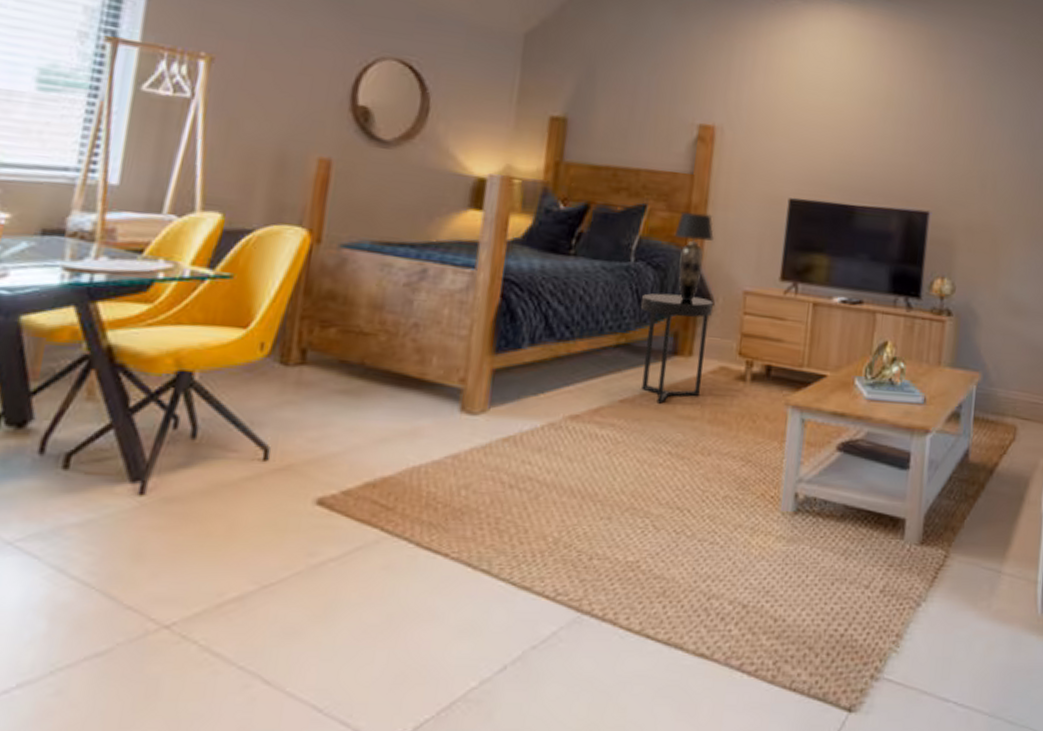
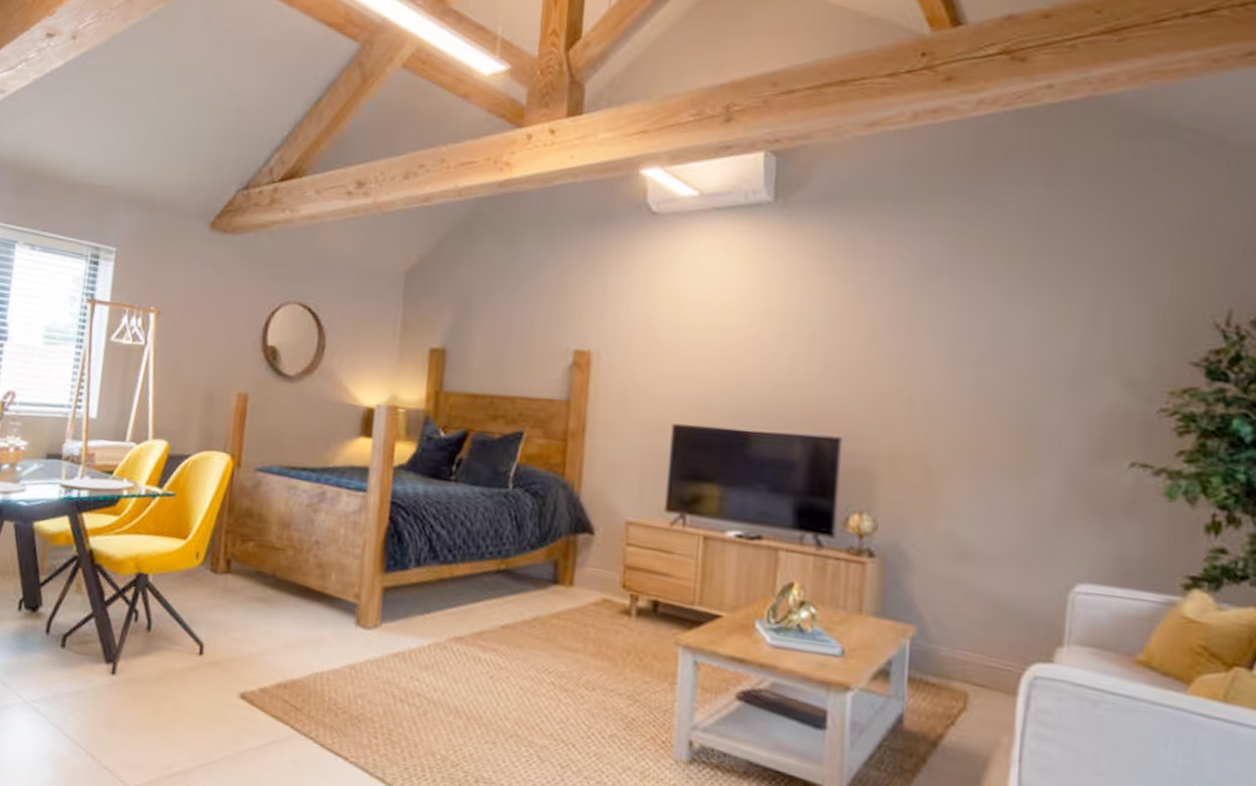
side table: present [641,293,713,404] -> none [520,520,594,632]
table lamp: present [674,211,715,300] -> none [551,438,594,529]

